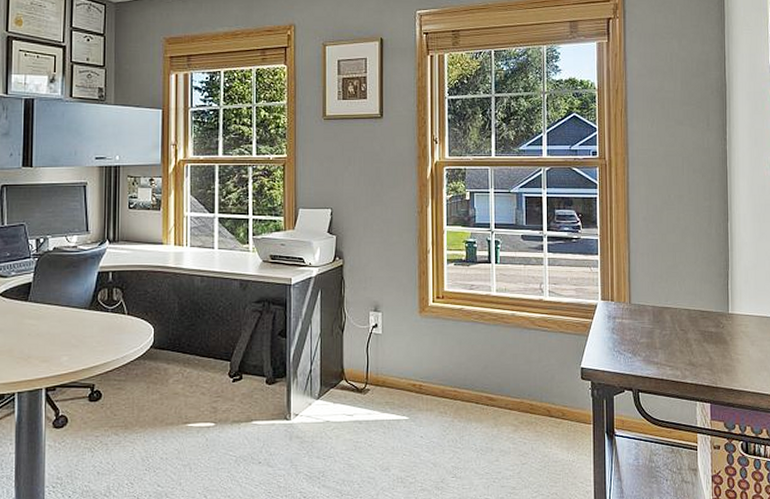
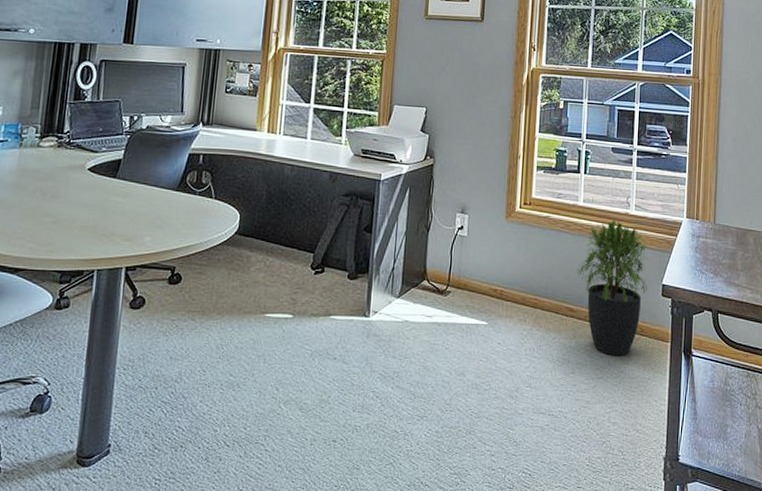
potted plant: none [494,306,567,442] -> present [577,219,649,356]

